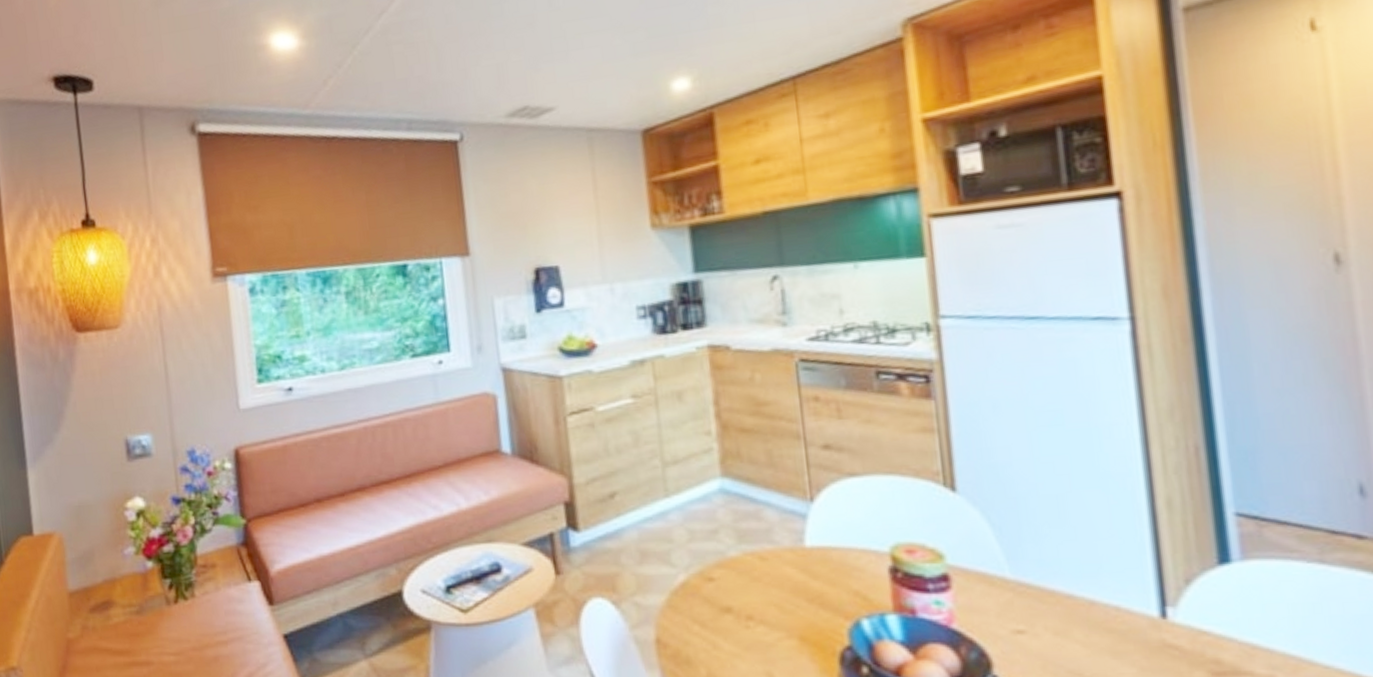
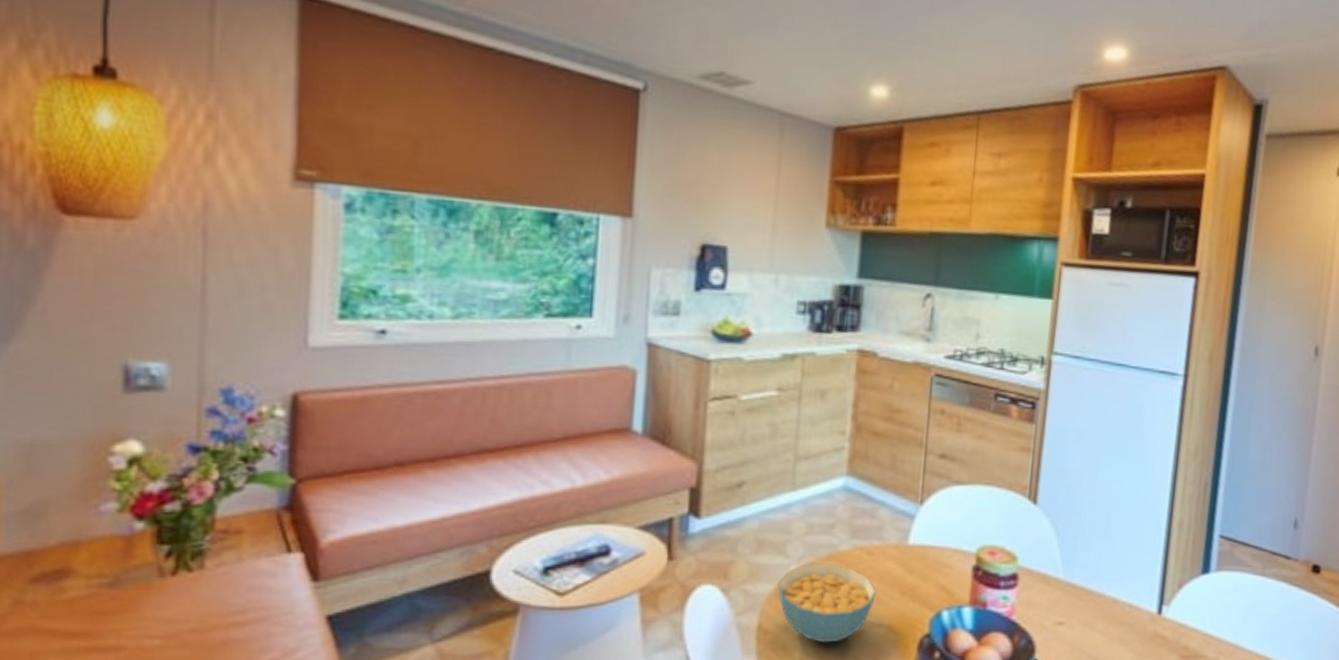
cereal bowl: none [668,571,779,657] -> present [777,563,876,643]

